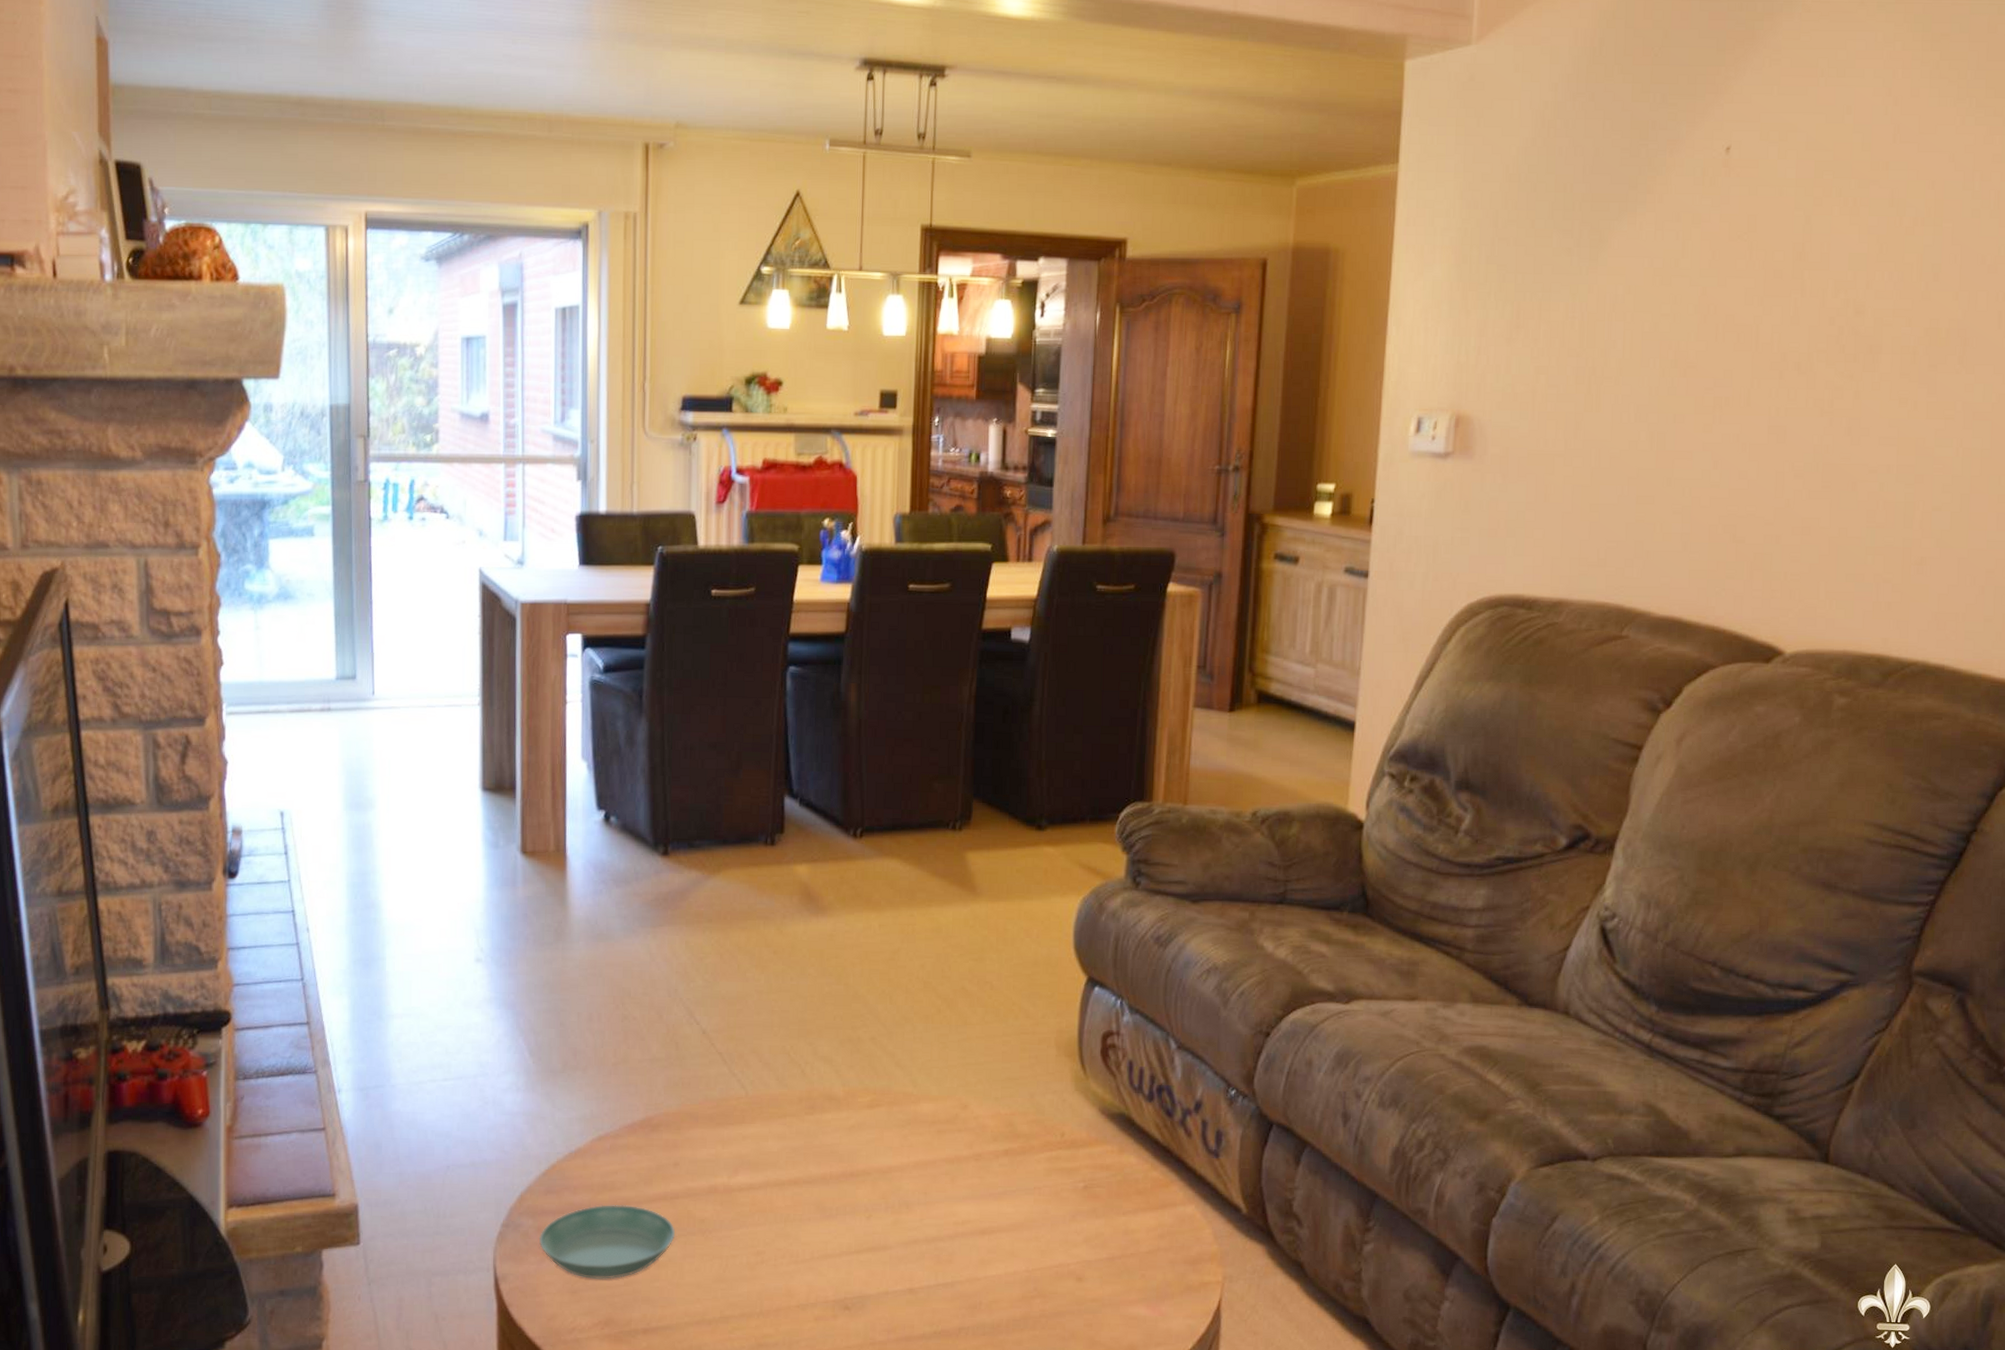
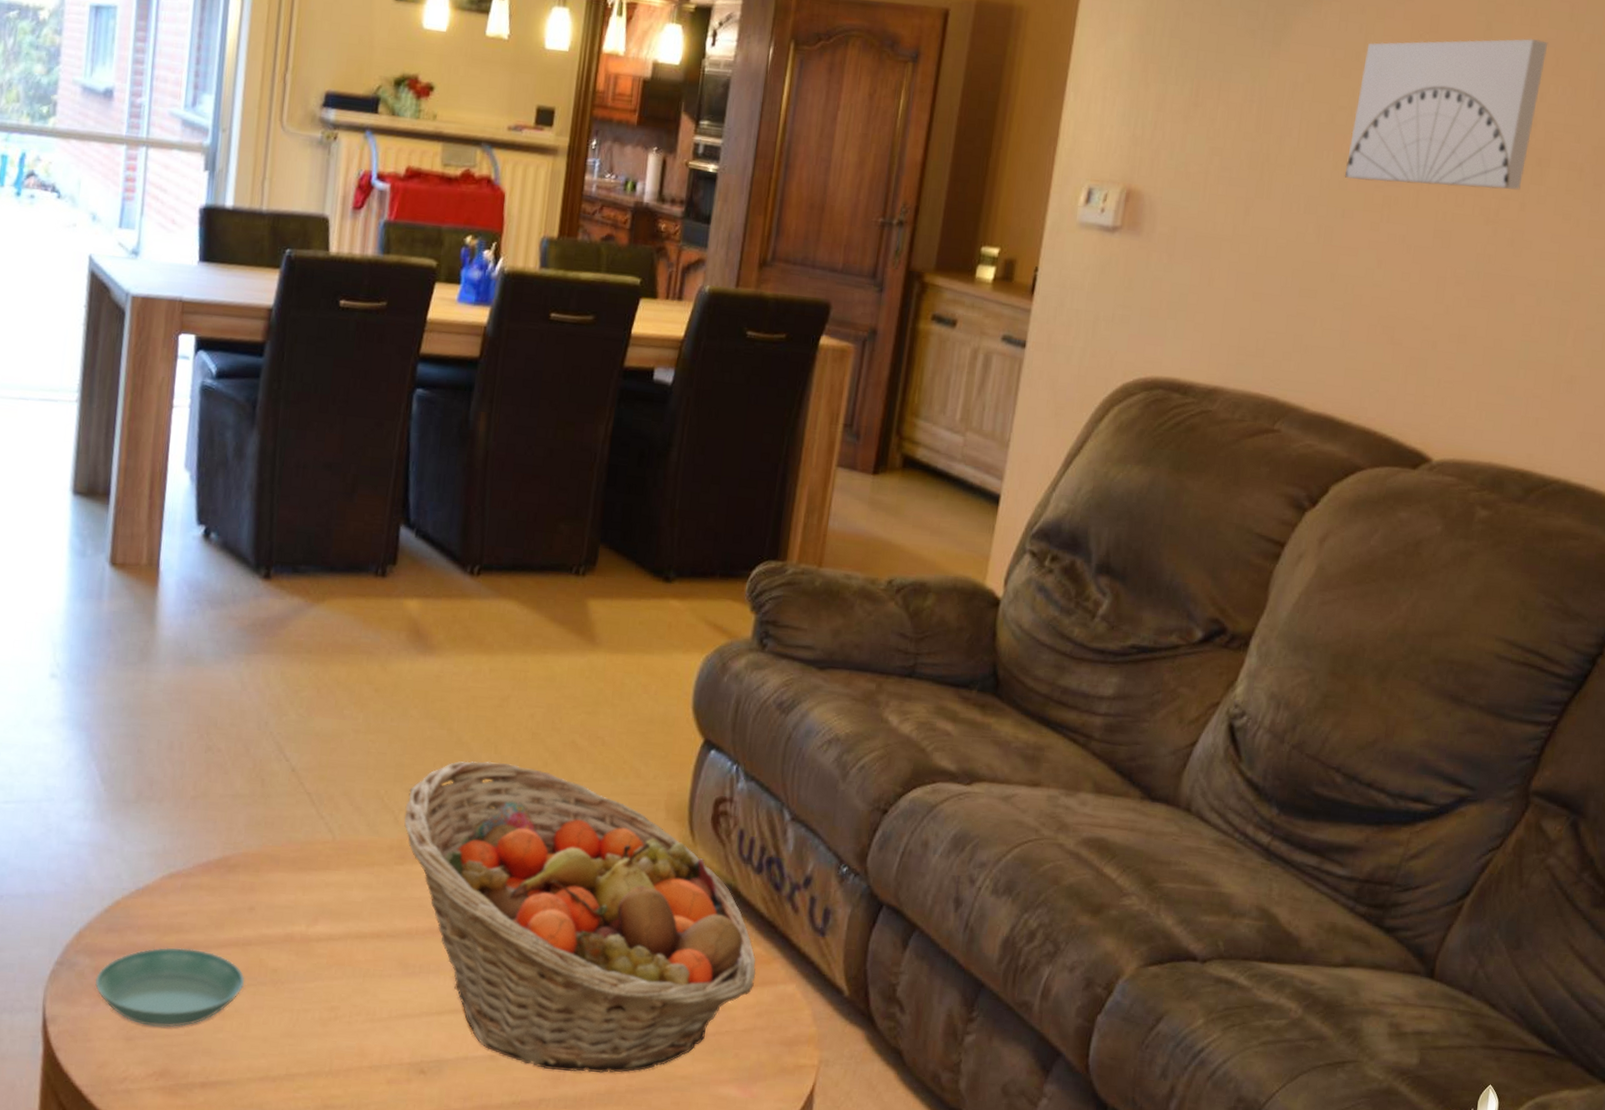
fruit basket: none [810,1011,1156,1301] -> present [404,761,756,1074]
wall art: none [1672,227,1870,384] -> present [1344,38,1548,190]

